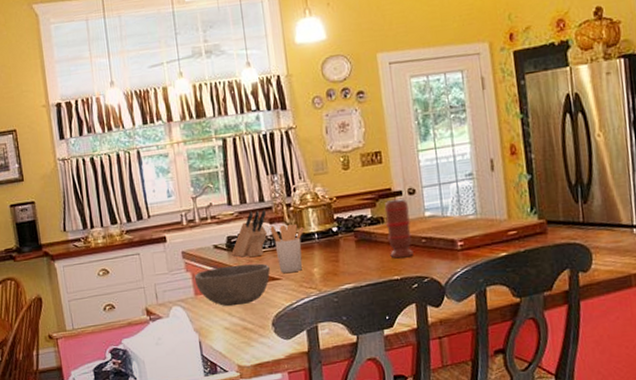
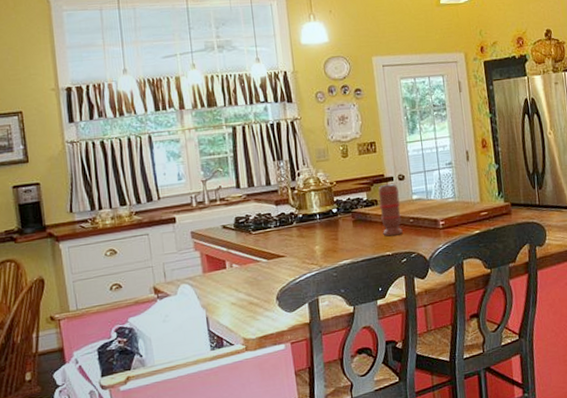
bowl: present [194,263,270,307] -> none [202,242,275,283]
knife block: present [231,209,268,257] -> none [239,192,274,237]
utensil holder: present [270,223,304,273] -> none [276,205,307,251]

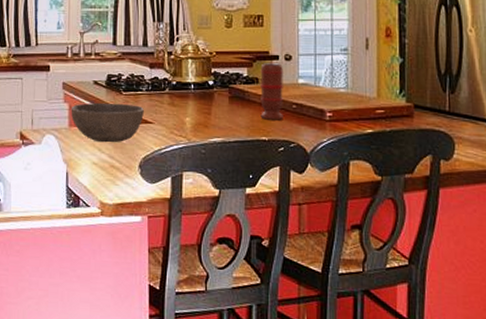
bowl: none [202,242,275,283] -> present [70,102,144,143]

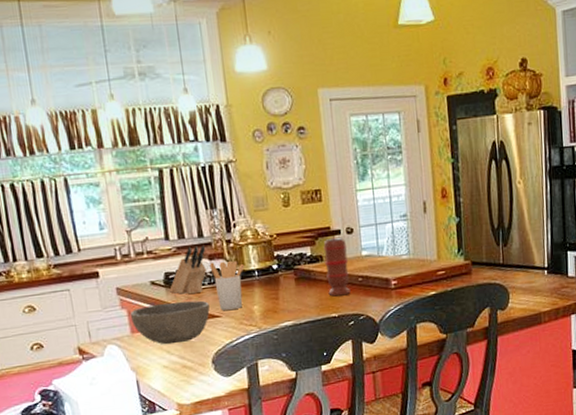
knife block: none [110,53,147,97] -> present [170,245,207,294]
utensil holder: none [149,70,182,118] -> present [209,260,244,310]

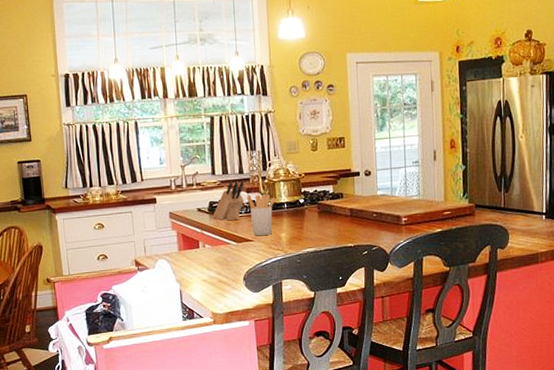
bowl: present [130,300,210,345] -> none [178,226,245,262]
spice grinder: present [323,237,351,297] -> none [344,178,366,229]

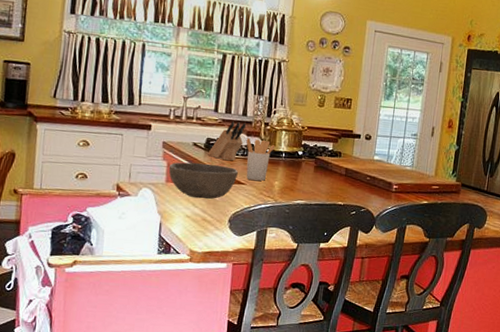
bowl: none [178,226,245,262] -> present [168,162,238,199]

